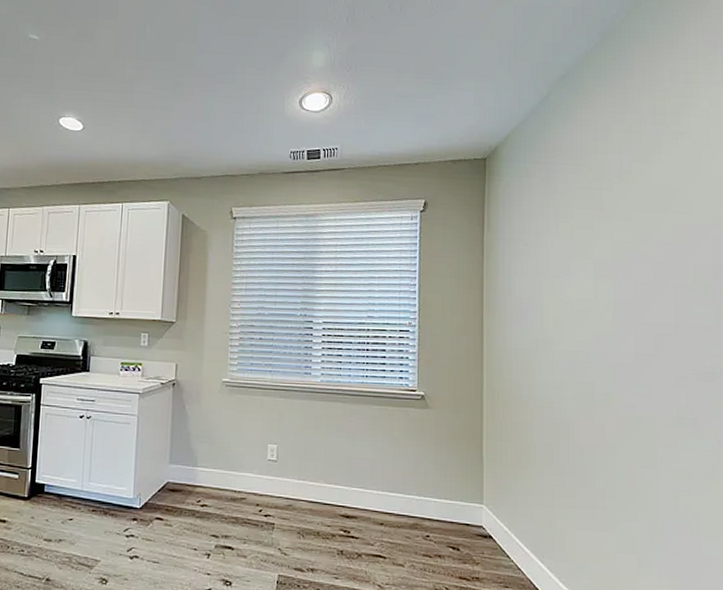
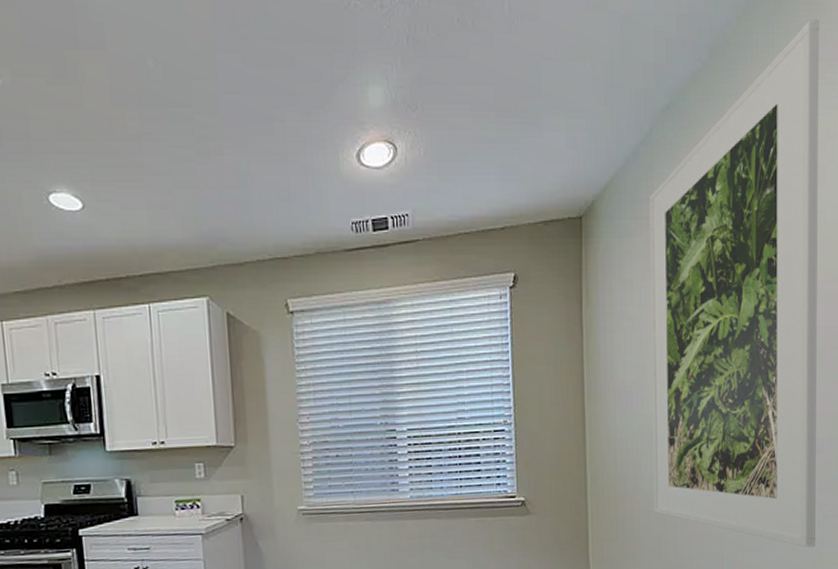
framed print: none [546,14,711,471] -> present [648,19,819,548]

